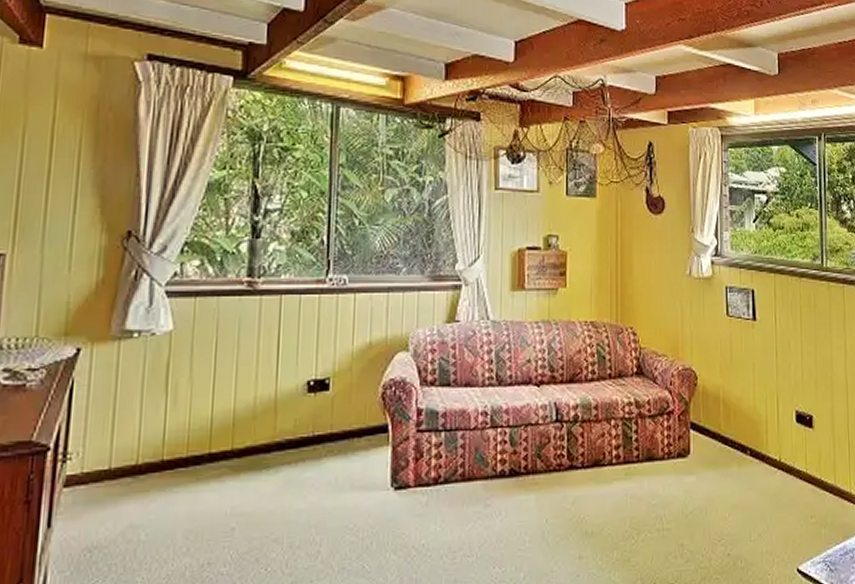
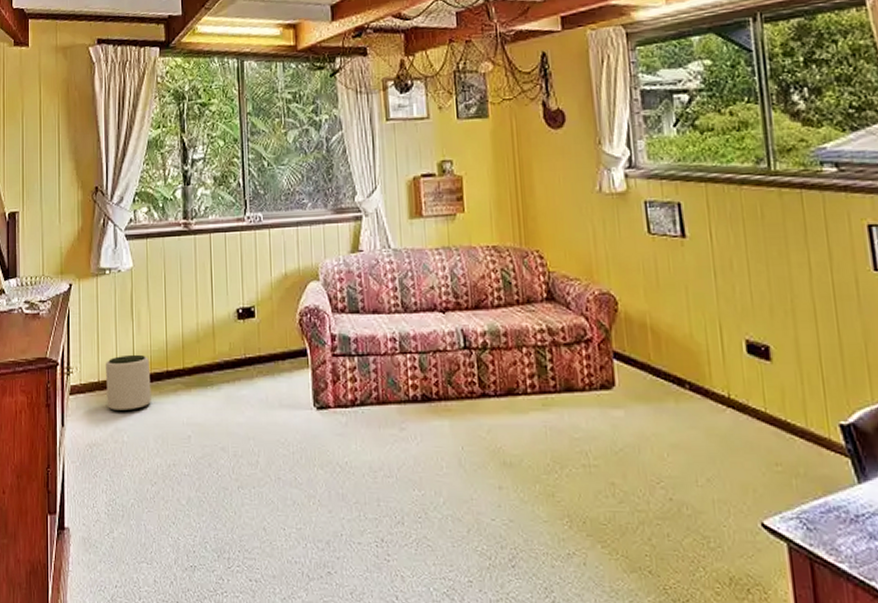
plant pot: none [119,434,186,505] -> present [105,354,151,412]

